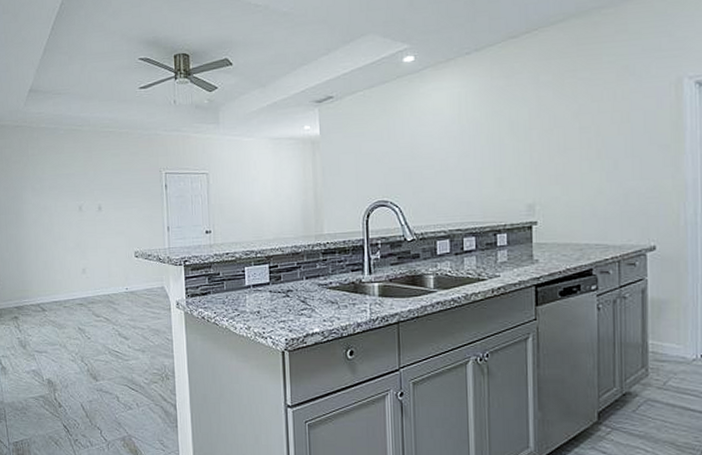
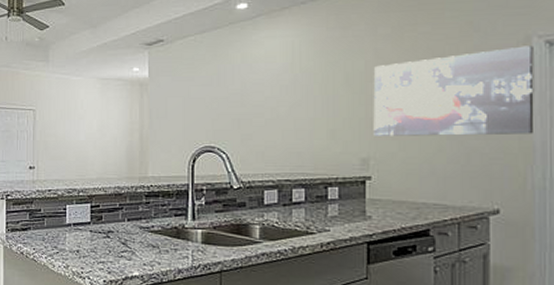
wall art: none [537,87,686,182] -> present [373,45,534,136]

